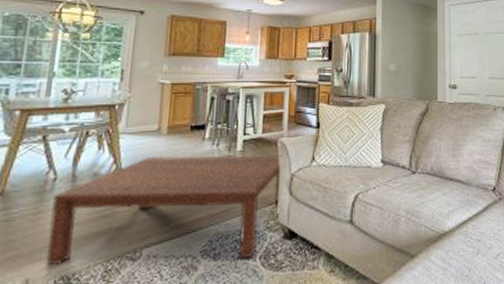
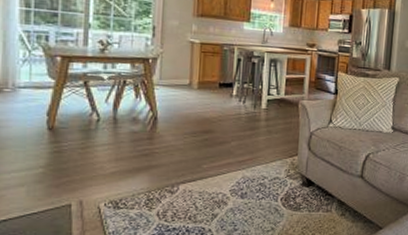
coffee table: present [45,154,282,265] -> none [96,107,302,200]

